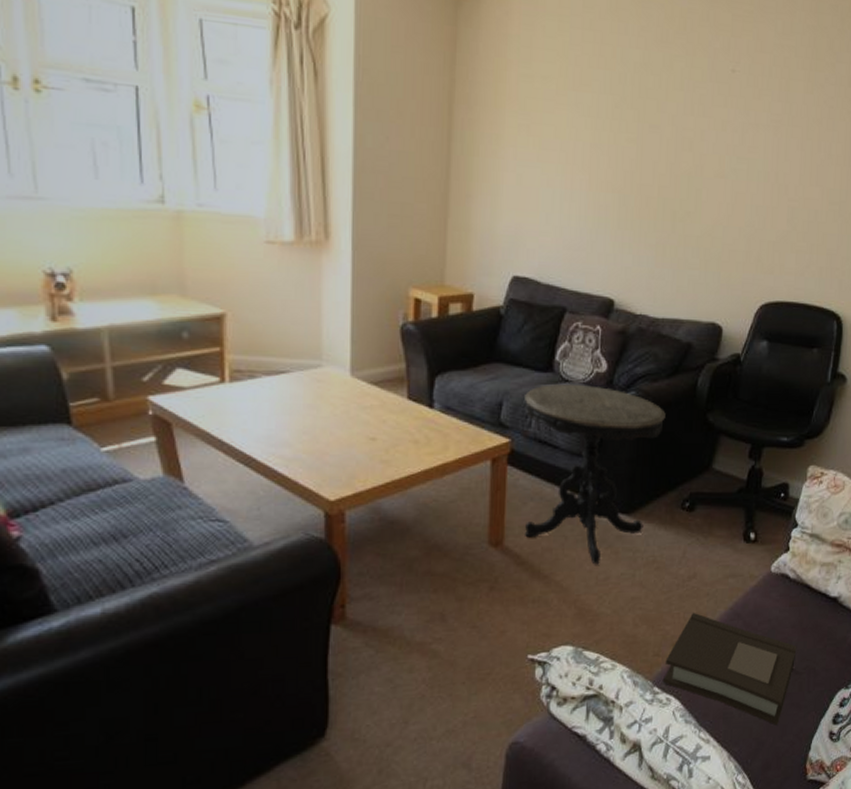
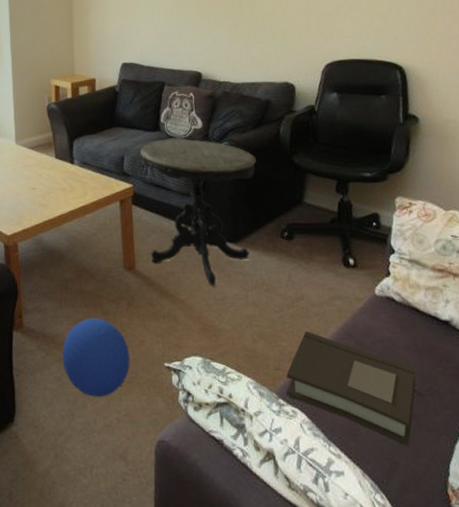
ball: none [397,606,486,699] -> present [62,318,130,397]

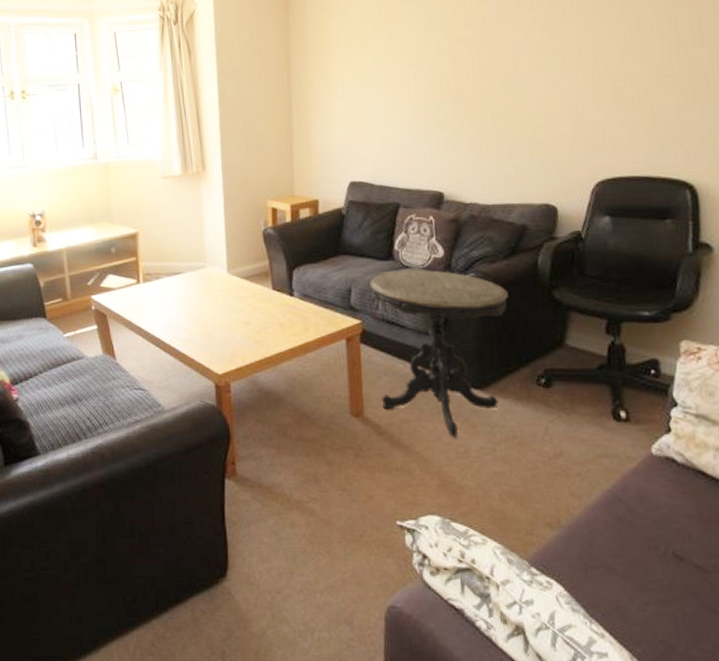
ball: present [62,318,130,397] -> none [280,469,357,555]
book: present [286,330,416,446] -> none [540,491,700,630]

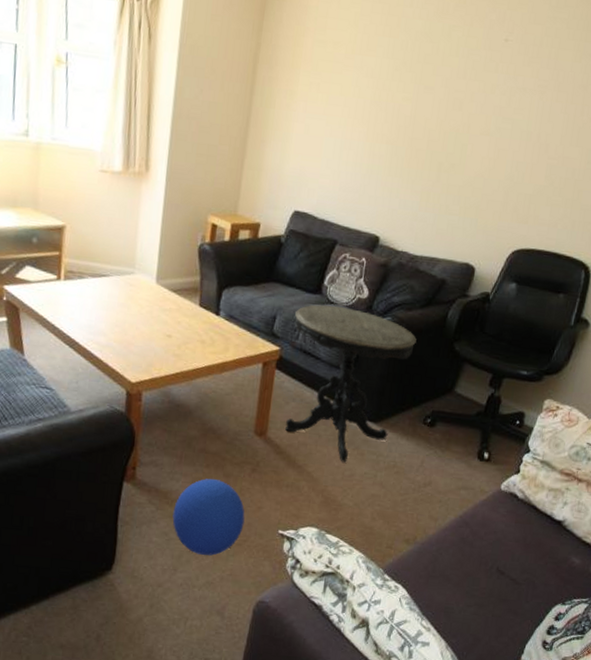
ball: none [280,469,357,555] -> present [172,478,245,556]

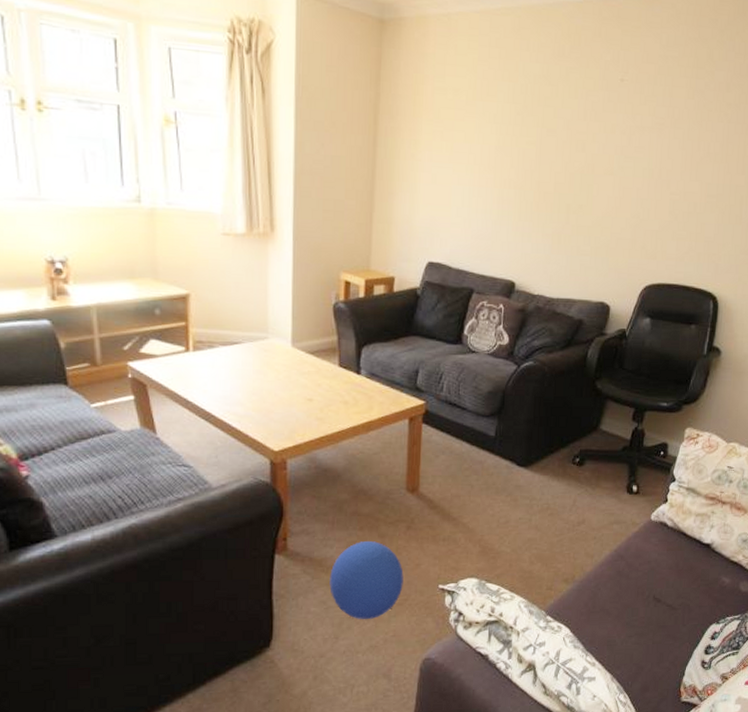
side table: present [285,304,417,463] -> none [437,354,559,510]

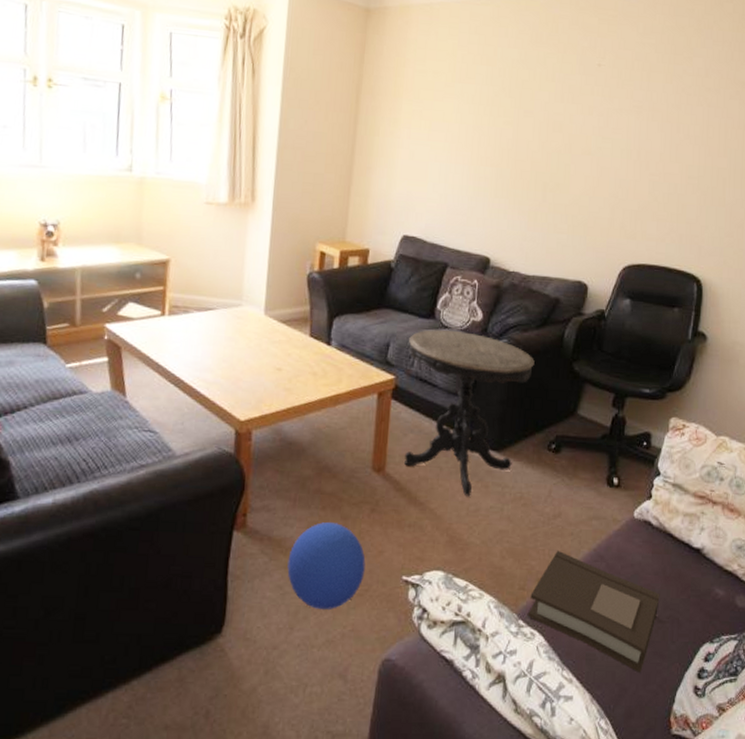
side table: none [437,354,559,510] -> present [404,329,535,497]
book: none [555,553,674,653] -> present [528,550,660,673]

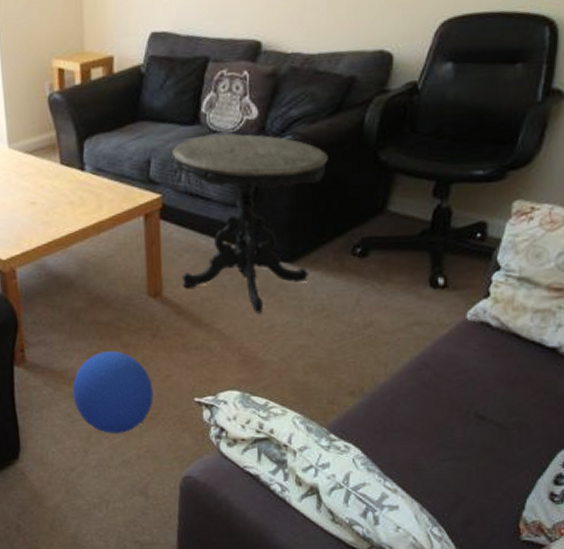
book: present [528,550,660,673] -> none [340,361,504,481]

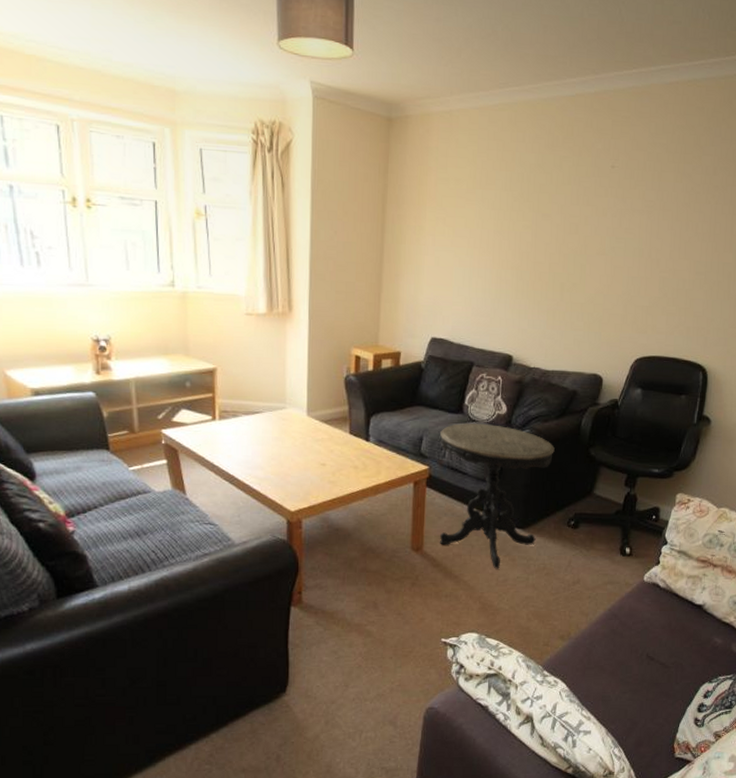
ball: present [72,351,154,433] -> none [340,596,409,669]

